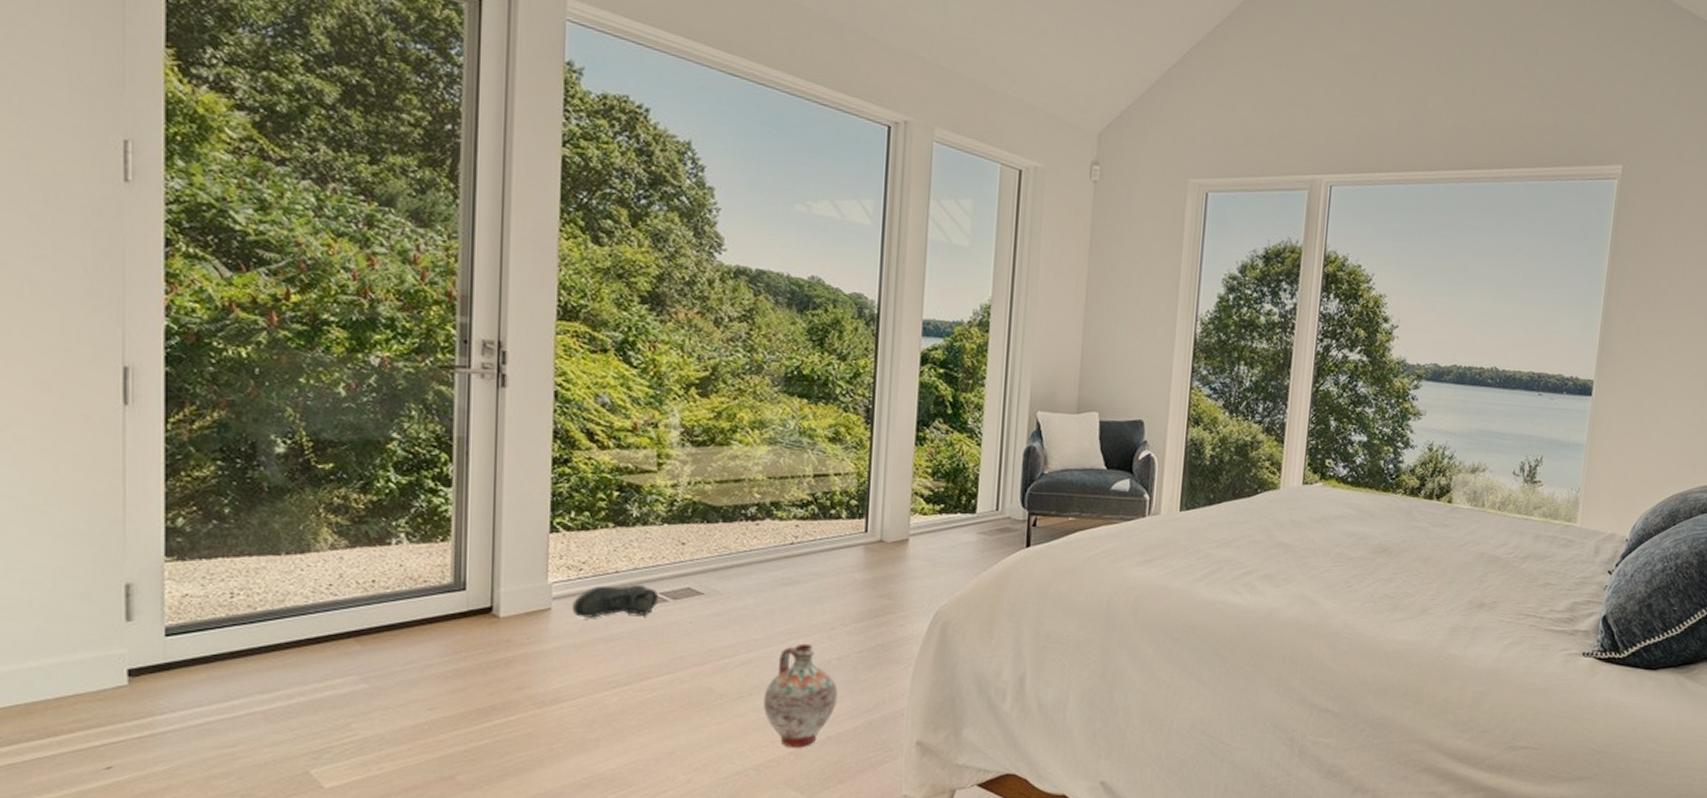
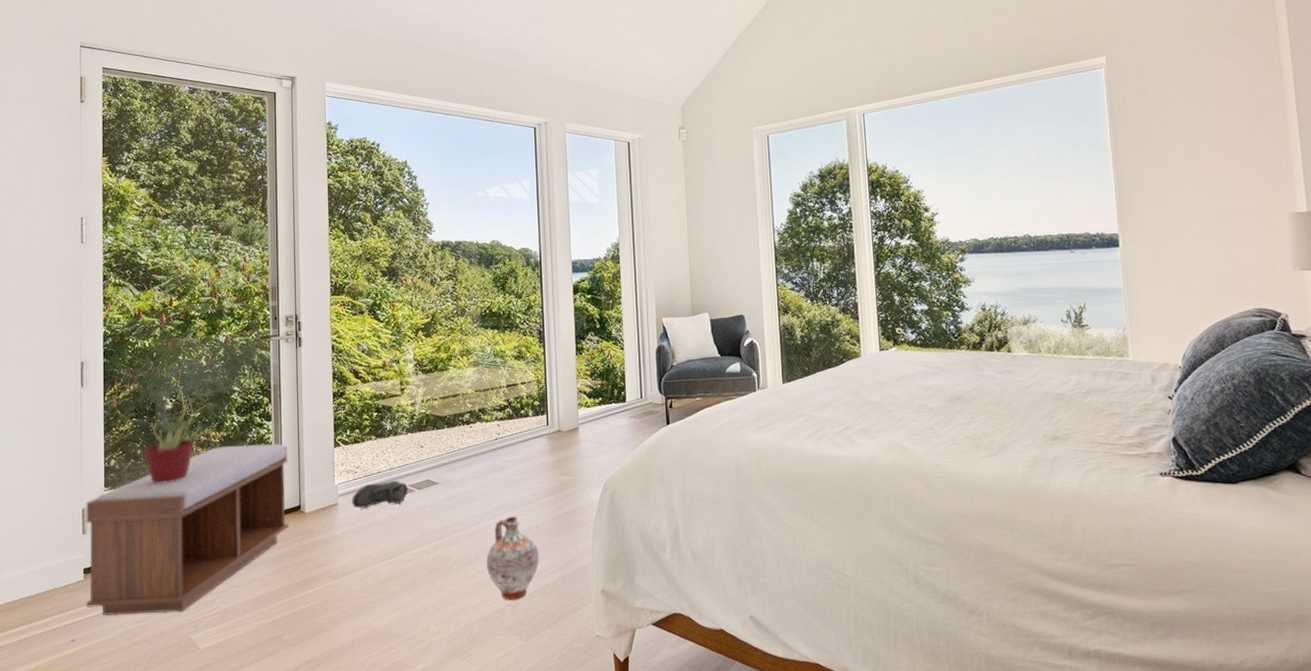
bench: none [132,515,476,738] -> present [86,443,289,616]
potted plant: none [219,423,363,559] -> present [134,386,217,483]

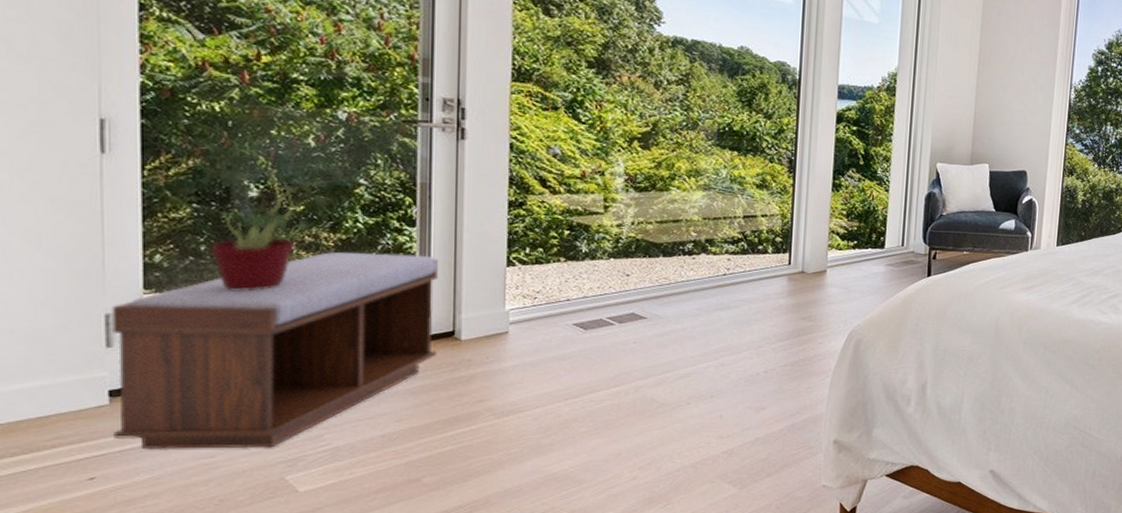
sneaker: present [351,480,409,508] -> none [527,310,607,340]
ceramic jug: present [487,516,539,601] -> none [700,359,765,448]

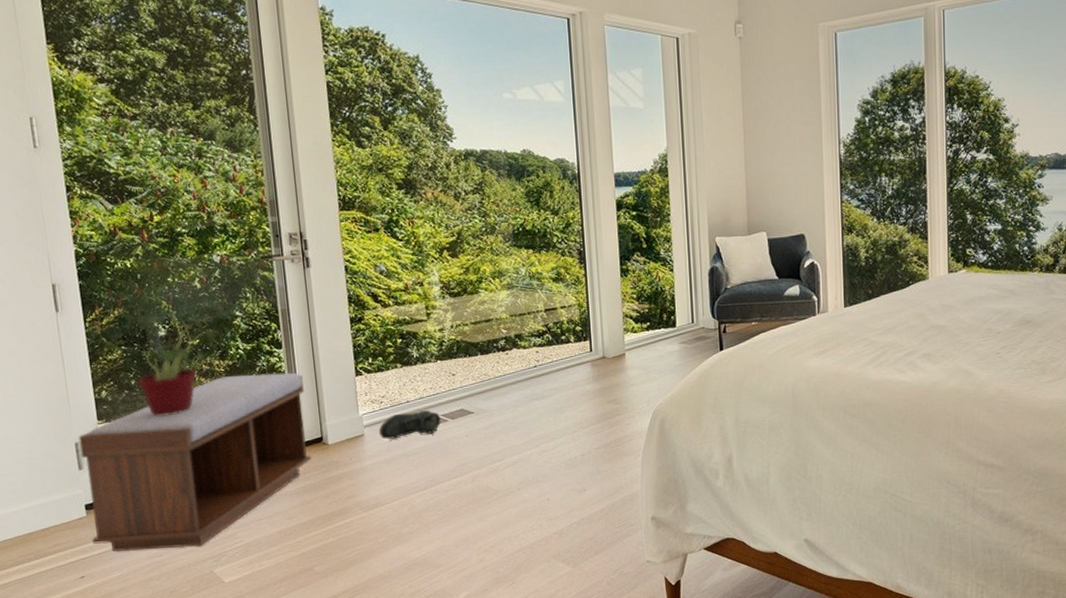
sneaker: none [527,310,607,340] -> present [378,409,441,439]

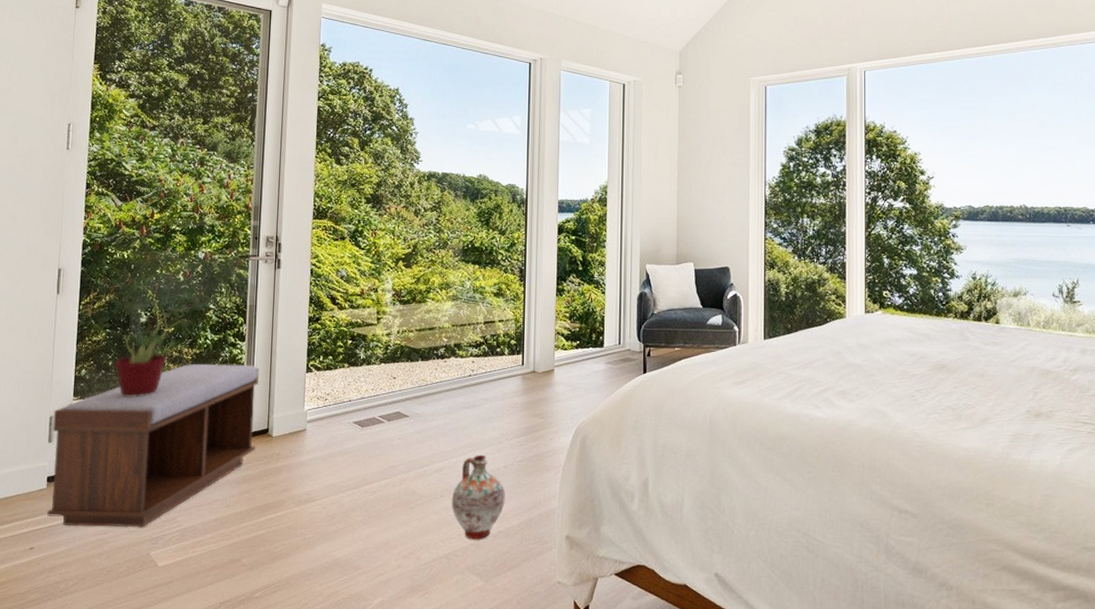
sneaker: present [378,409,441,439] -> none [319,409,378,436]
ceramic jug: none [529,445,586,529] -> present [452,454,505,540]

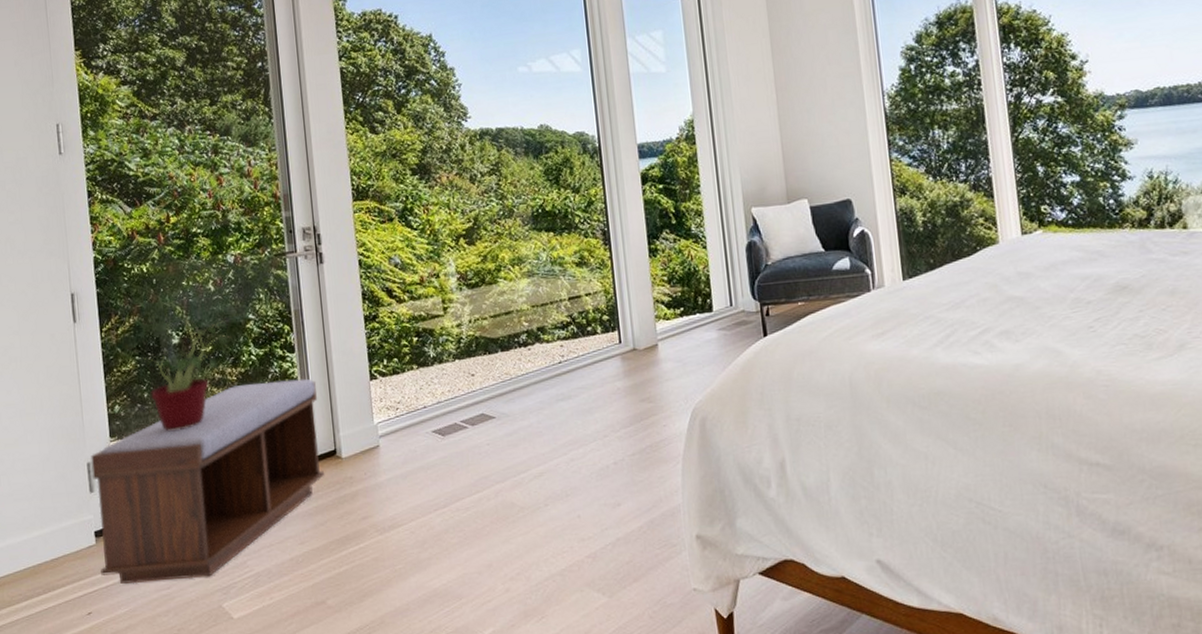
ceramic jug: present [452,454,505,540] -> none [557,452,620,551]

